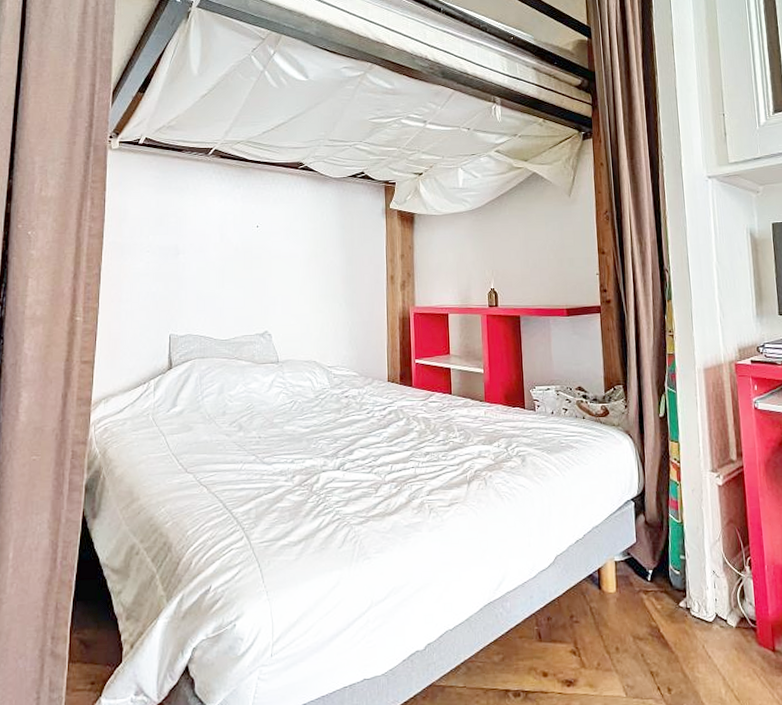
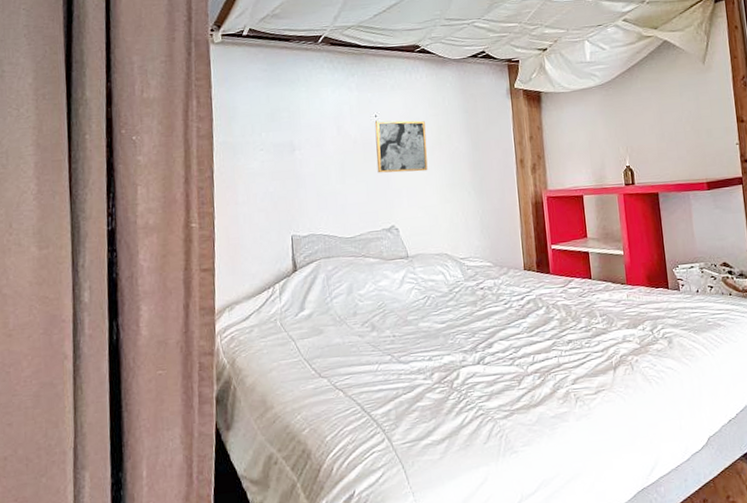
wall art: none [255,231,304,282] -> present [374,120,428,173]

